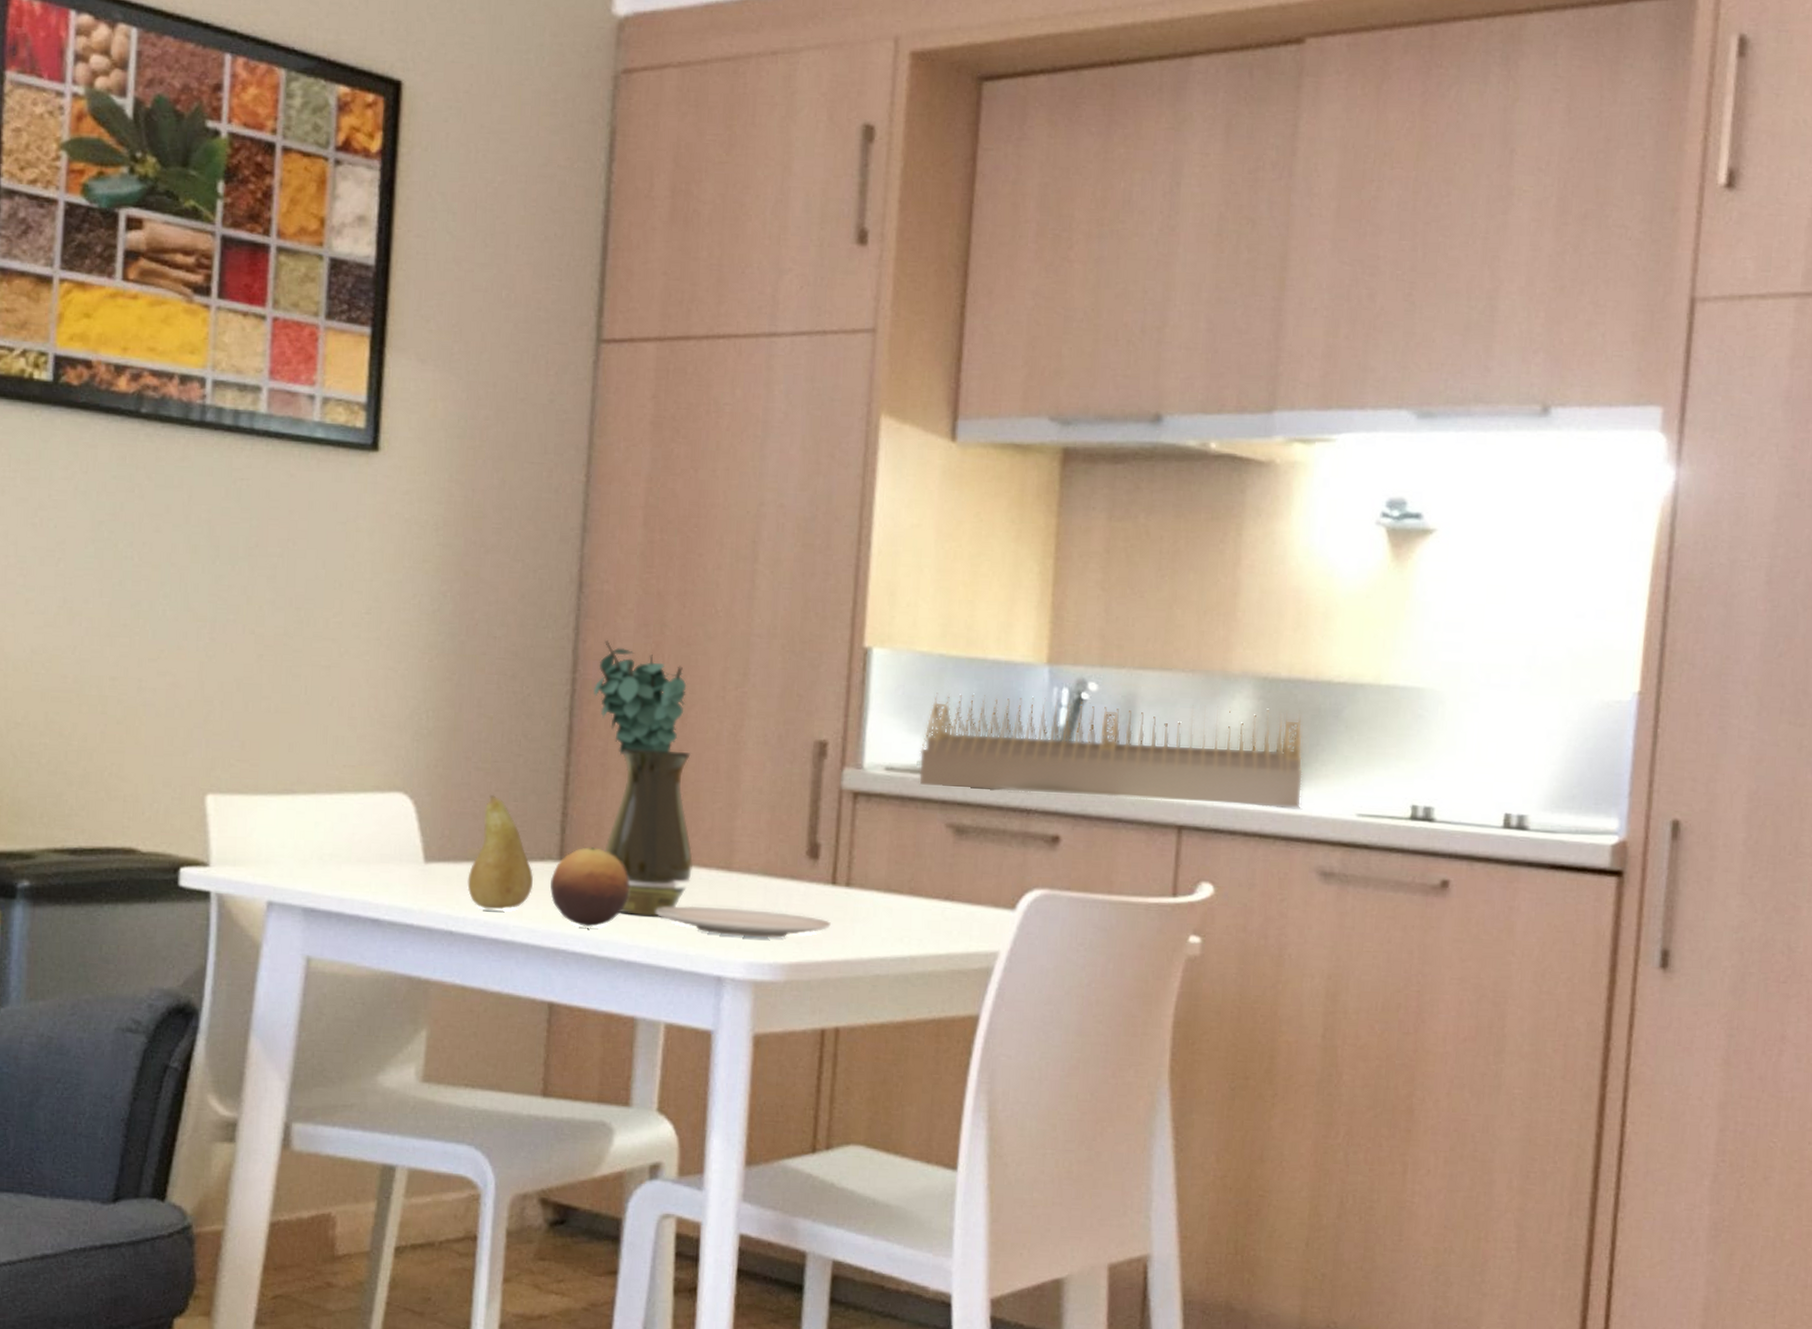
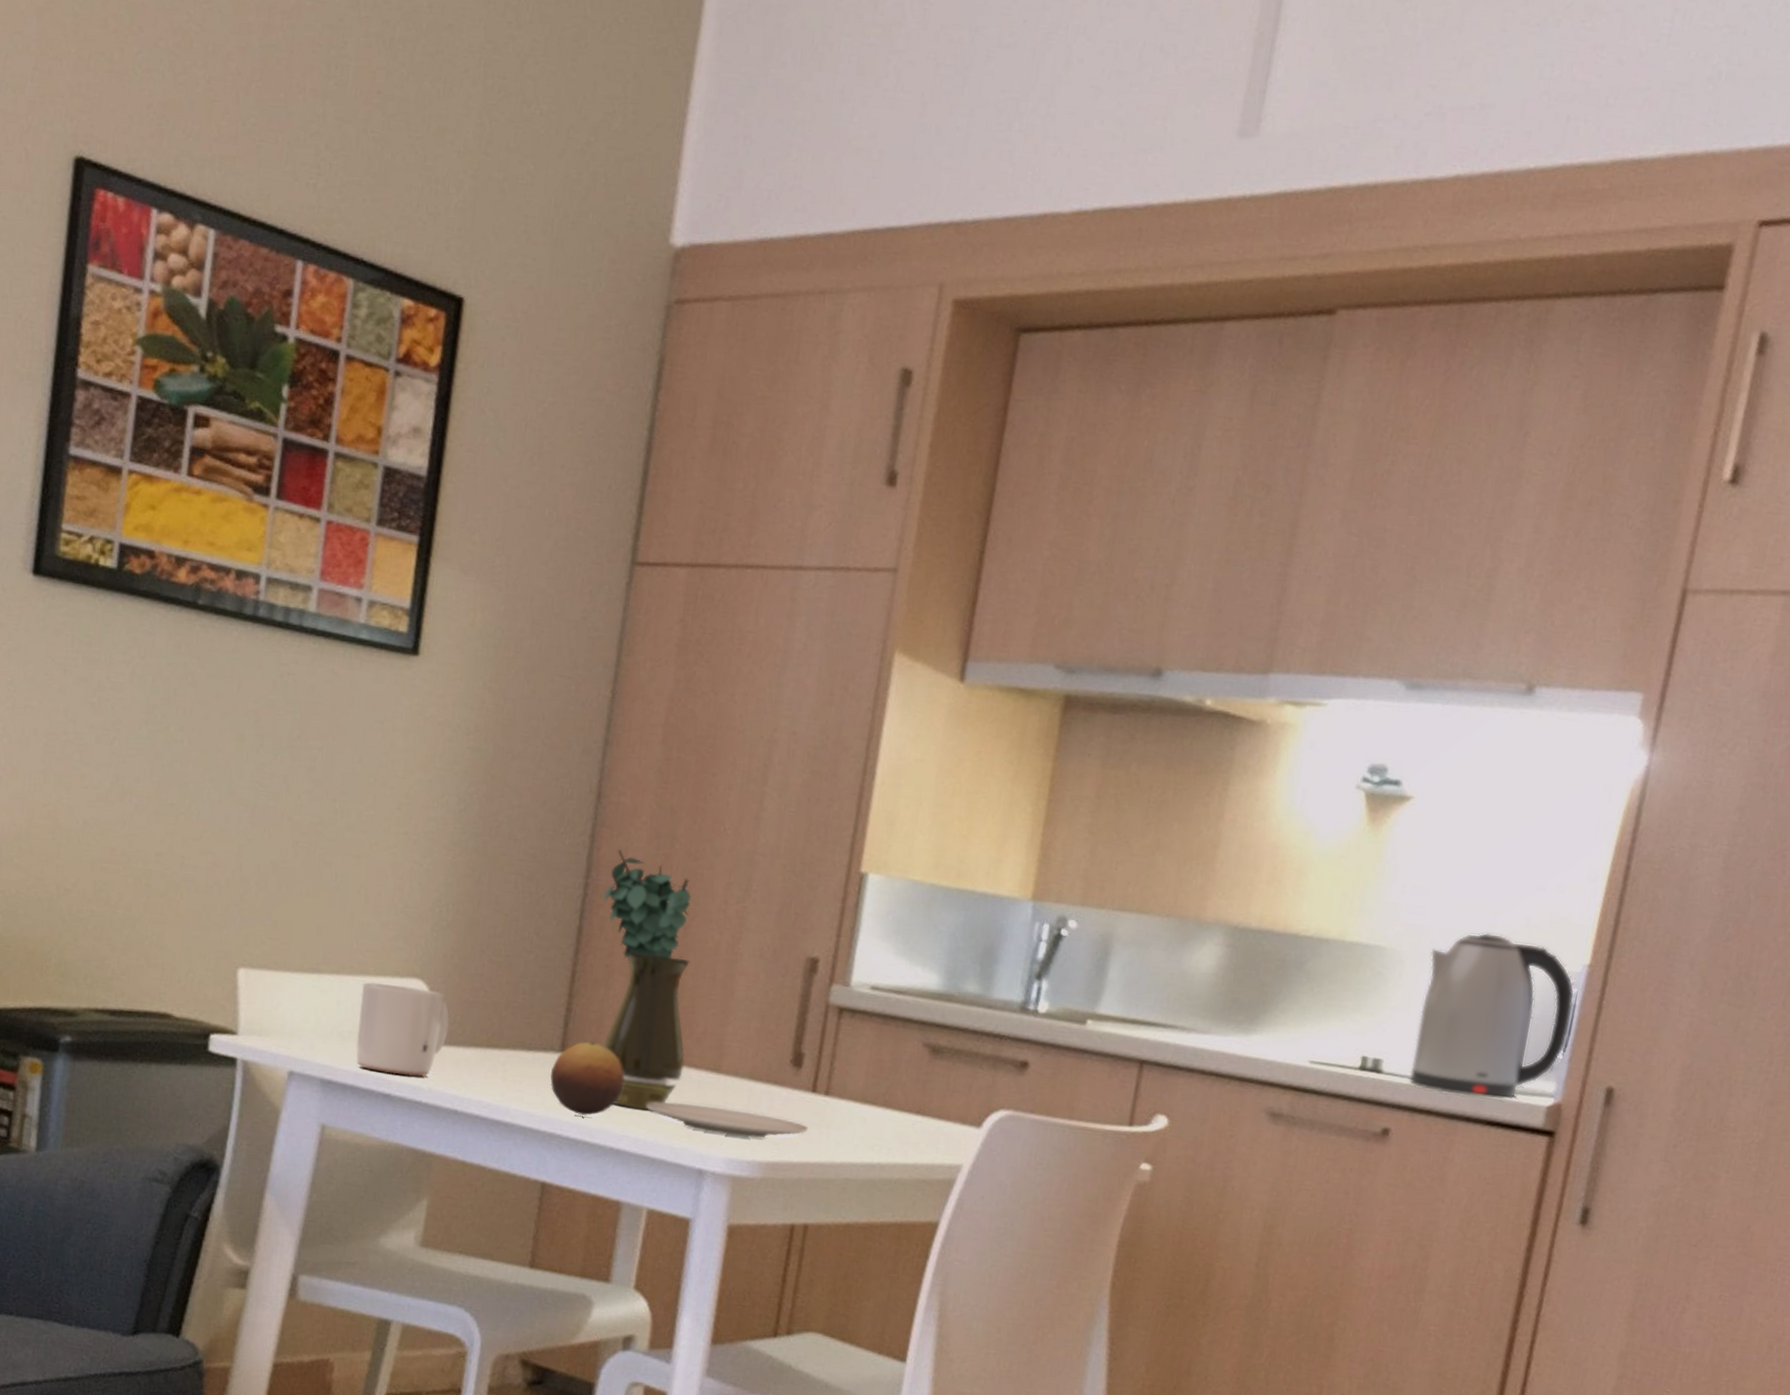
mug: none [338,799,438,898] -> present [356,982,450,1076]
fruit: present [467,794,533,910] -> none [474,986,536,1095]
dish rack: present [919,693,1303,807] -> none [901,920,1266,1051]
kettle: none [1463,665,1628,842] -> present [1408,932,1575,1100]

